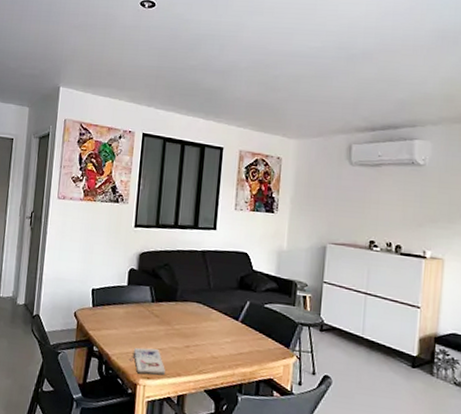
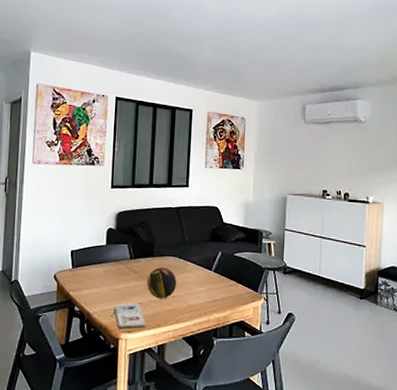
decorative orb: none [167,313,201,347] -> present [146,267,177,299]

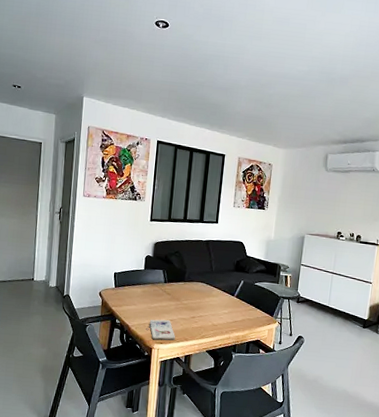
decorative orb: present [146,267,177,299] -> none [177,291,204,318]

